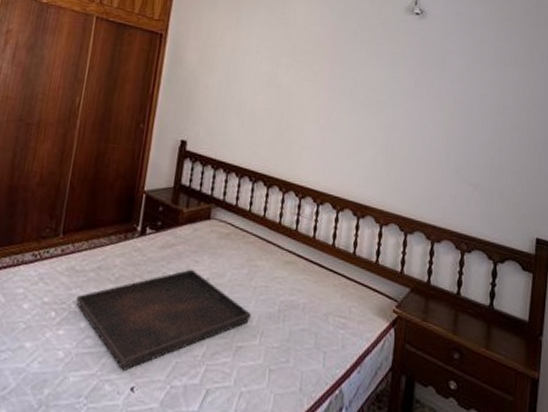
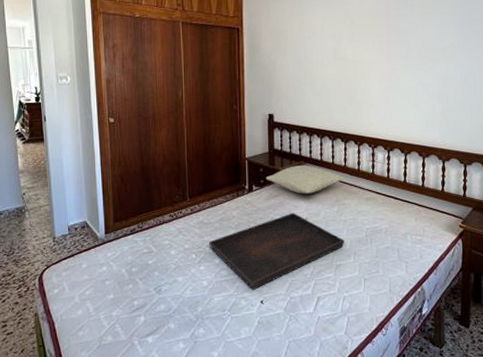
pillow: none [164,208,262,247] -> present [265,165,345,194]

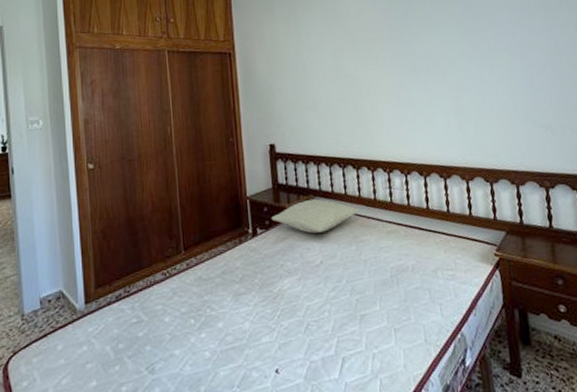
serving tray: present [209,212,345,290] -> none [210,256,368,357]

